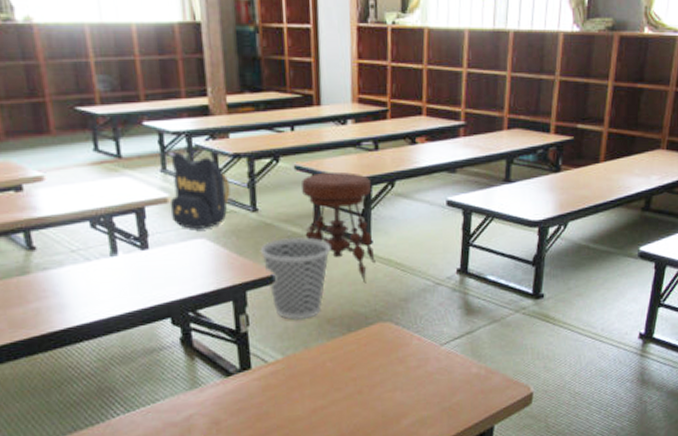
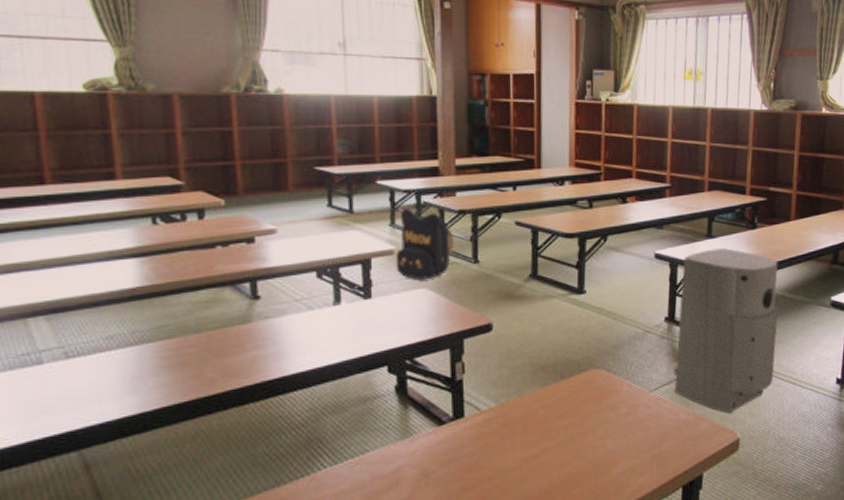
wastebasket: present [260,236,330,321] -> none [479,286,546,368]
stool: present [301,171,375,284] -> none [520,227,588,331]
air purifier: none [465,194,583,368] -> present [673,248,778,413]

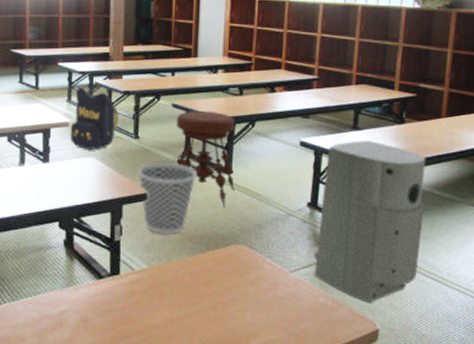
wastebasket: none [479,286,546,368] -> present [137,162,196,235]
stool: none [520,227,588,331] -> present [176,110,235,208]

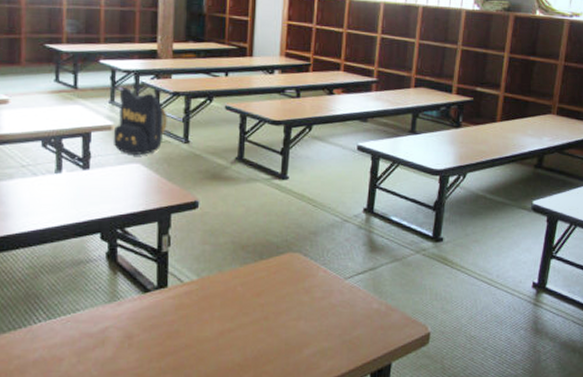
wastebasket: present [137,162,196,235] -> none [187,167,250,245]
stool: present [176,110,235,208] -> none [229,113,292,215]
air purifier: present [314,140,426,303] -> none [368,145,480,307]

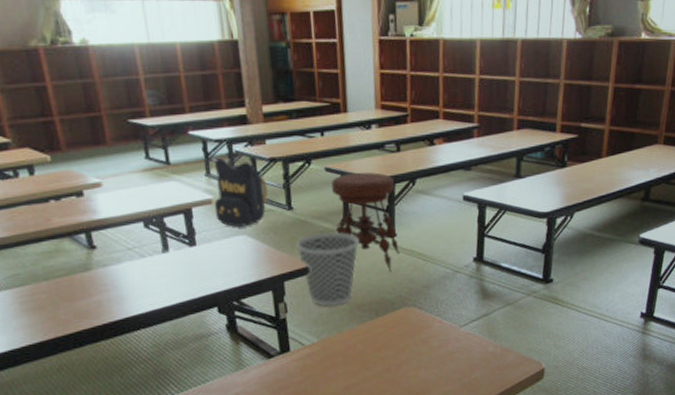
wastebasket: none [187,167,250,245] -> present [295,231,359,307]
stool: none [229,113,292,215] -> present [331,172,400,273]

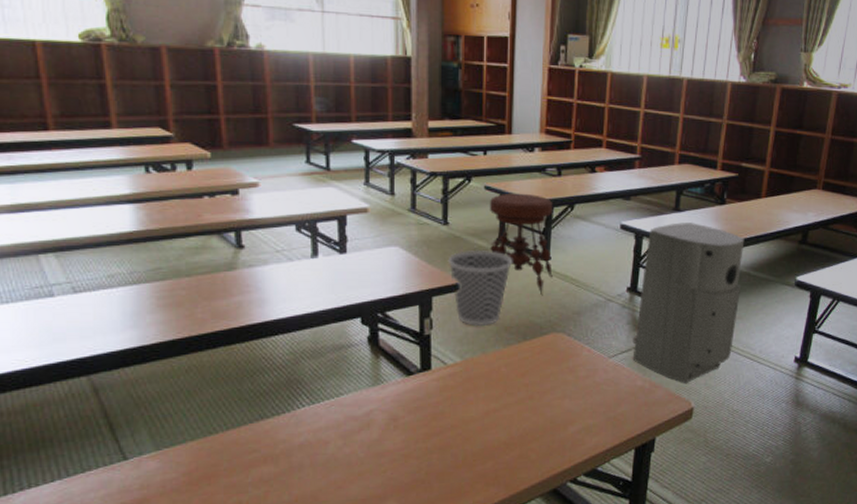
backpack: present [214,158,268,228] -> none [369,168,425,239]
air purifier: none [482,188,587,346] -> present [632,222,745,383]

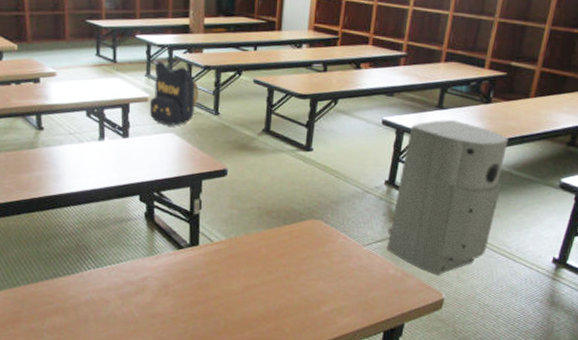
backpack: none [369,168,425,239] -> present [149,62,199,126]
wastebasket: present [447,249,512,327] -> none [217,138,276,210]
stool: present [489,193,553,296] -> none [256,87,318,185]

